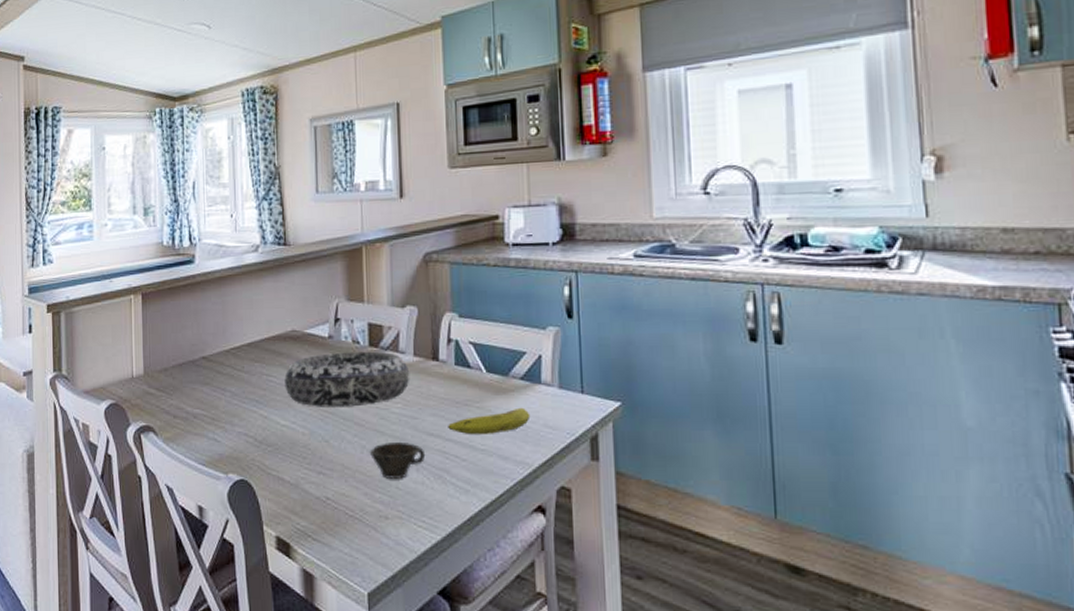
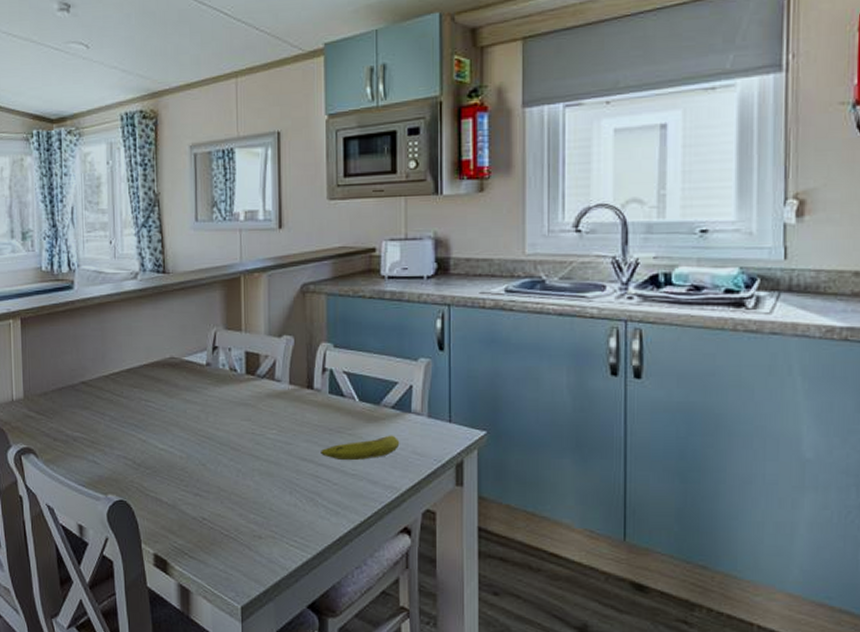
decorative bowl: present [284,351,410,407] -> none [163,379,285,432]
cup: present [369,441,426,479] -> none [244,465,299,501]

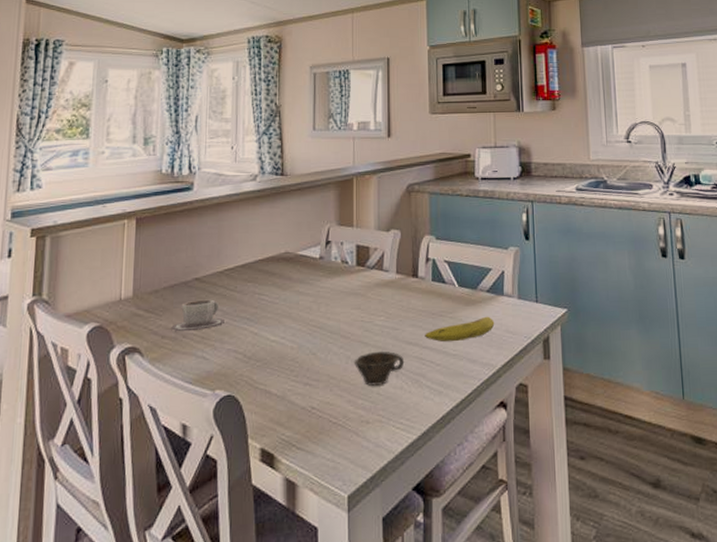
cup: none [62,404,113,435] -> present [171,299,224,332]
cup: none [244,465,299,501] -> present [353,351,405,386]

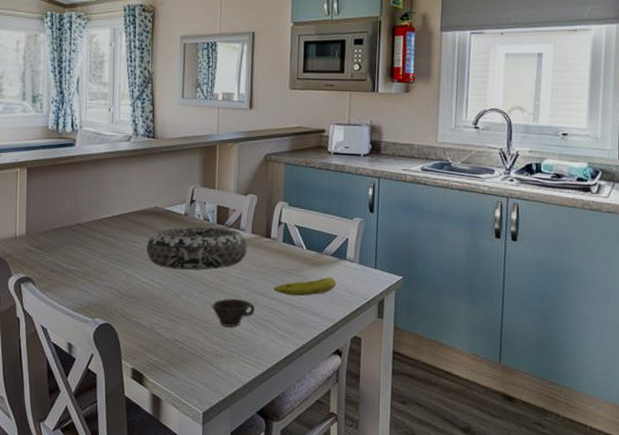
cup: present [171,299,224,332] -> none [58,242,103,268]
decorative bowl: none [276,270,393,323] -> present [146,227,248,270]

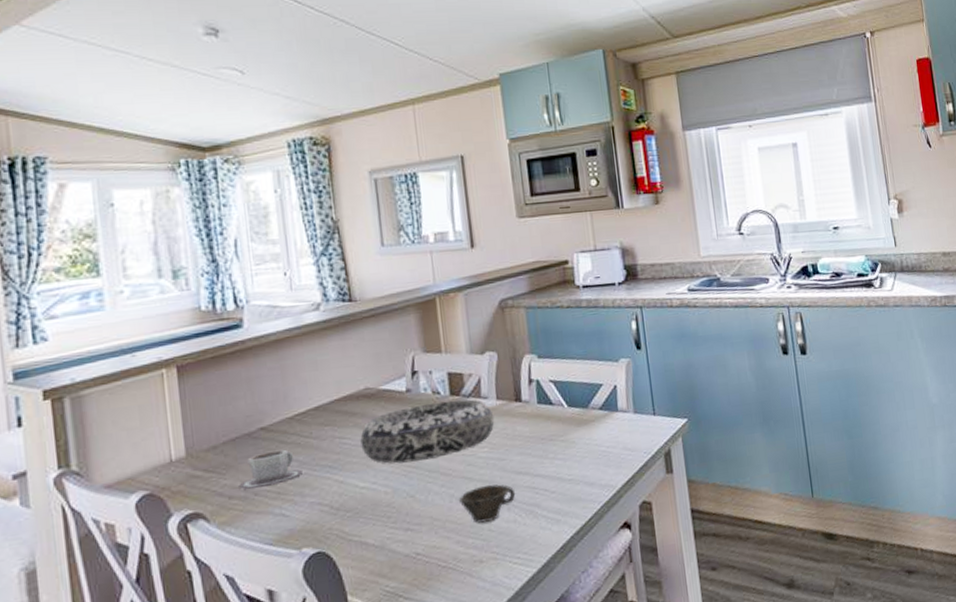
cup: none [58,242,103,268] -> present [239,449,302,490]
fruit: present [274,277,336,297] -> none [535,435,611,468]

